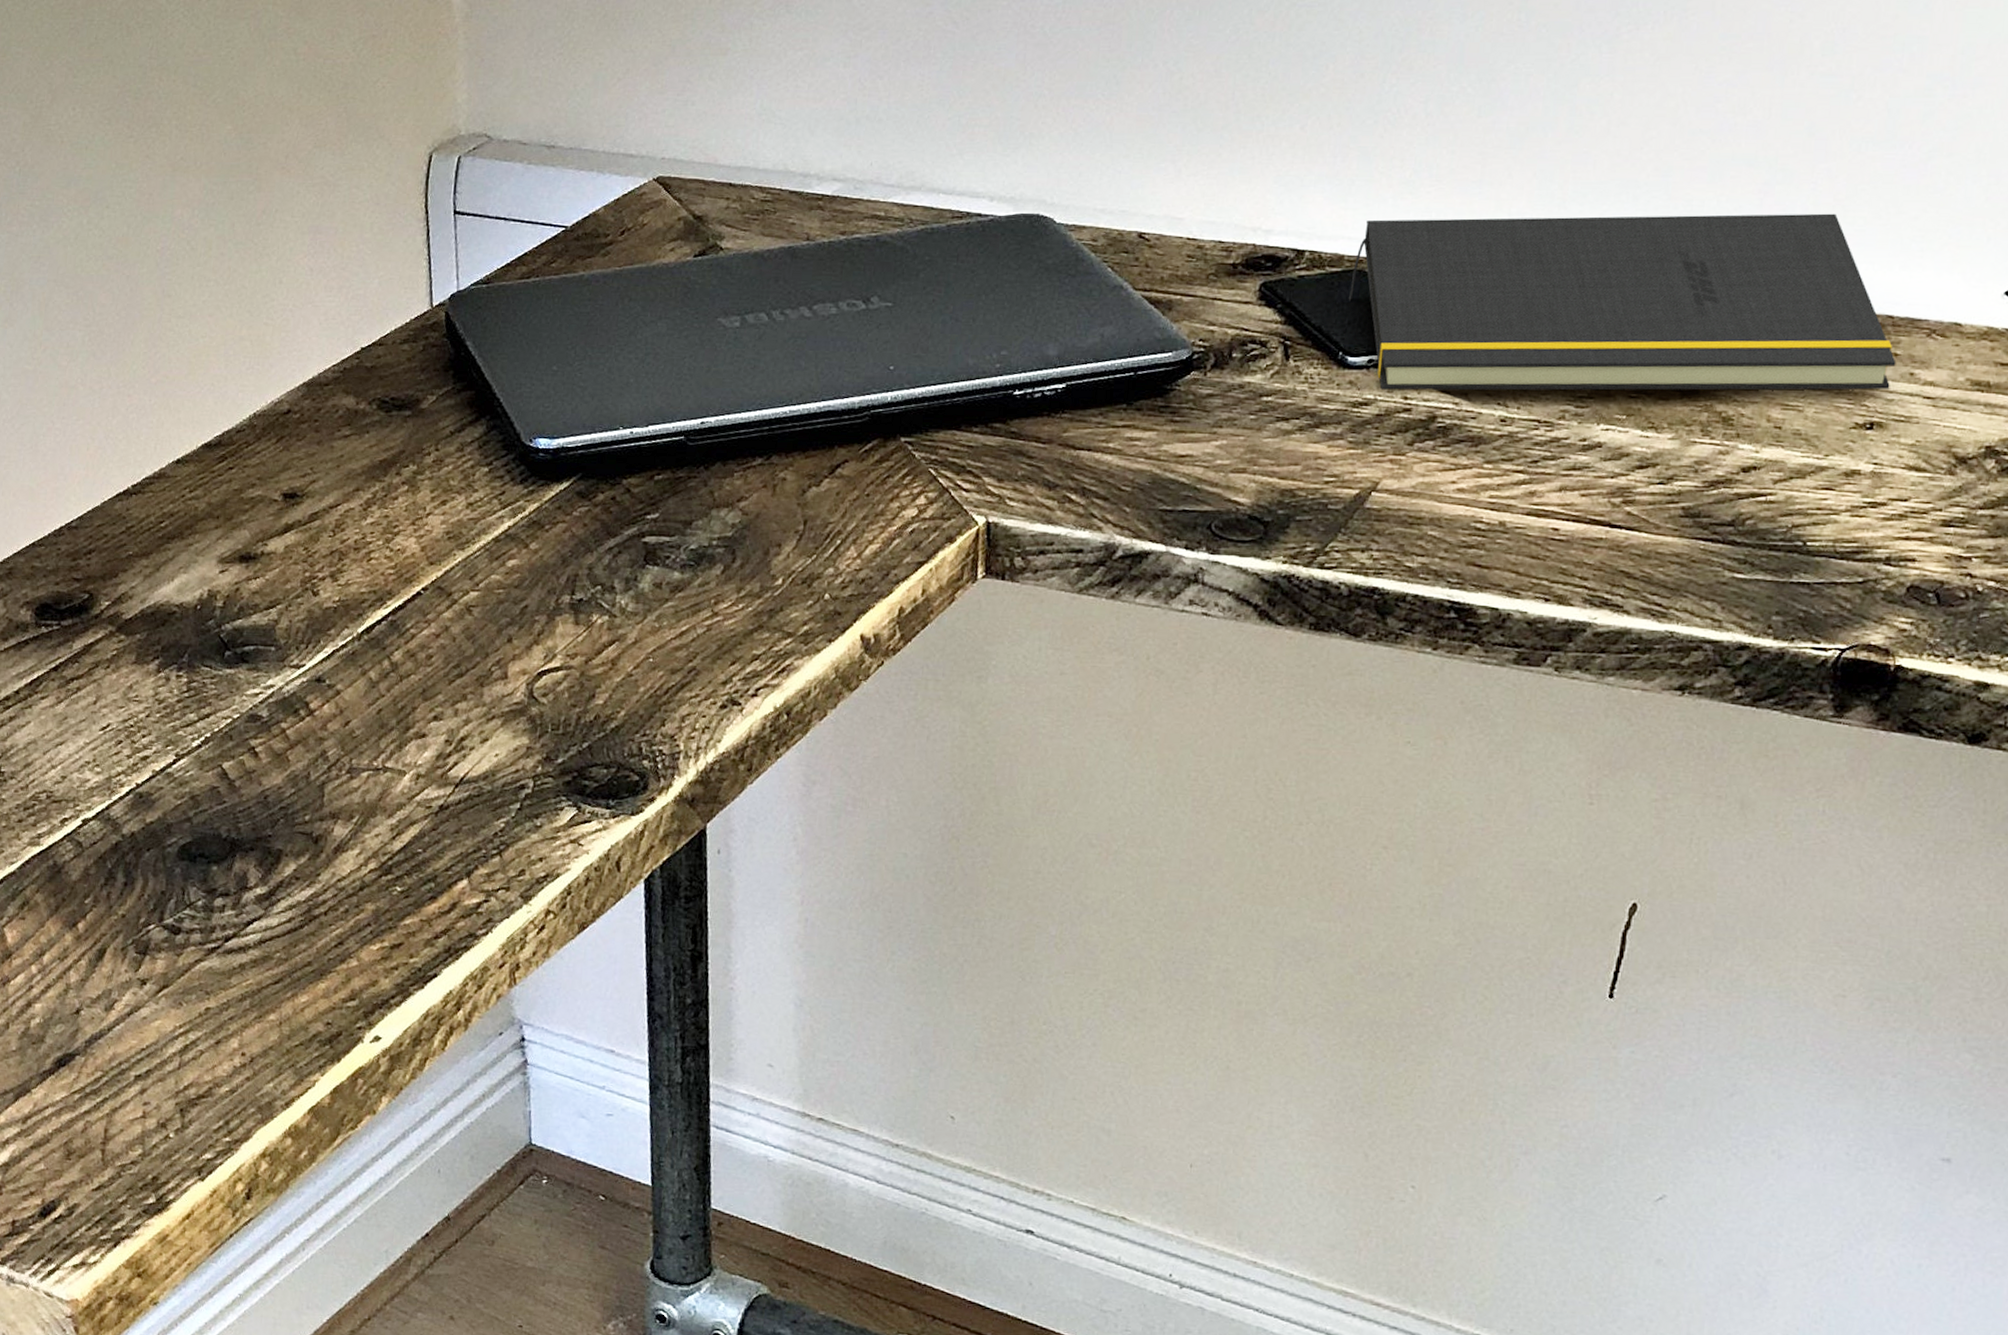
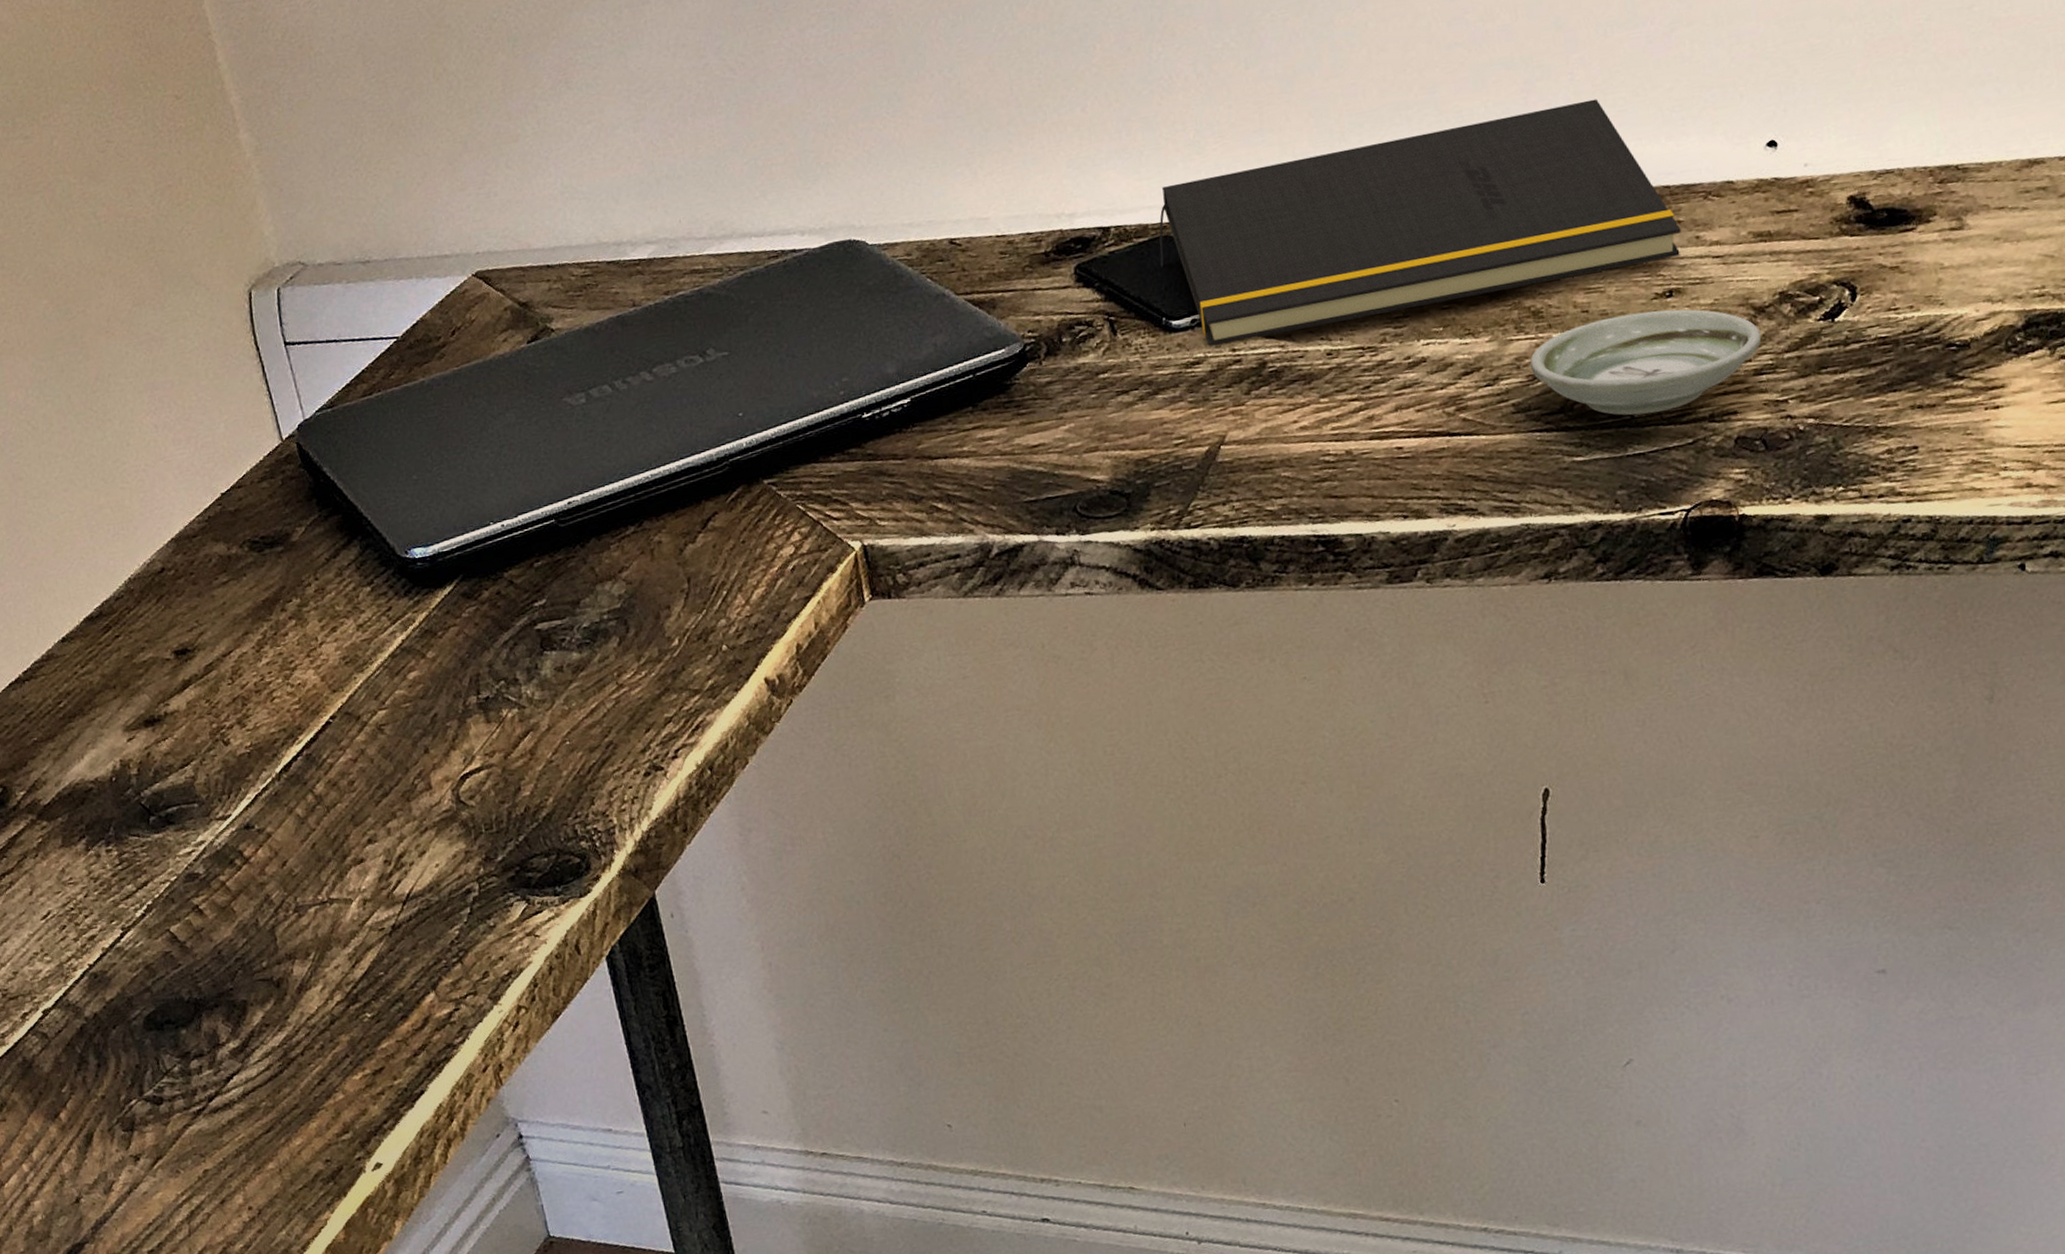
saucer: none [1708,438,1958,544] -> present [1529,309,1762,416]

